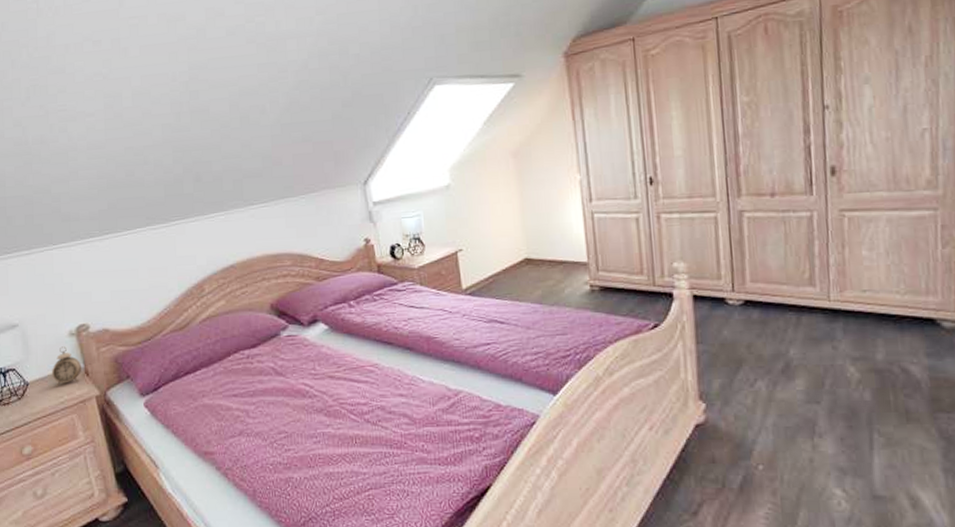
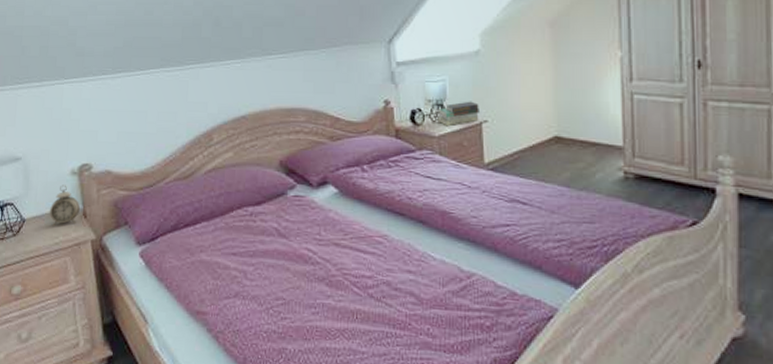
books: none [416,232,454,258] -> present [438,101,479,127]

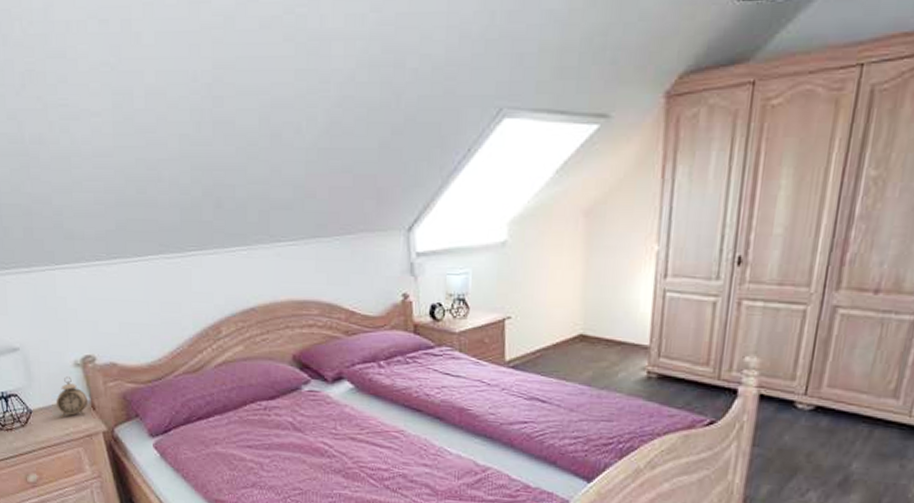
books: present [438,101,479,127] -> none [458,296,503,323]

